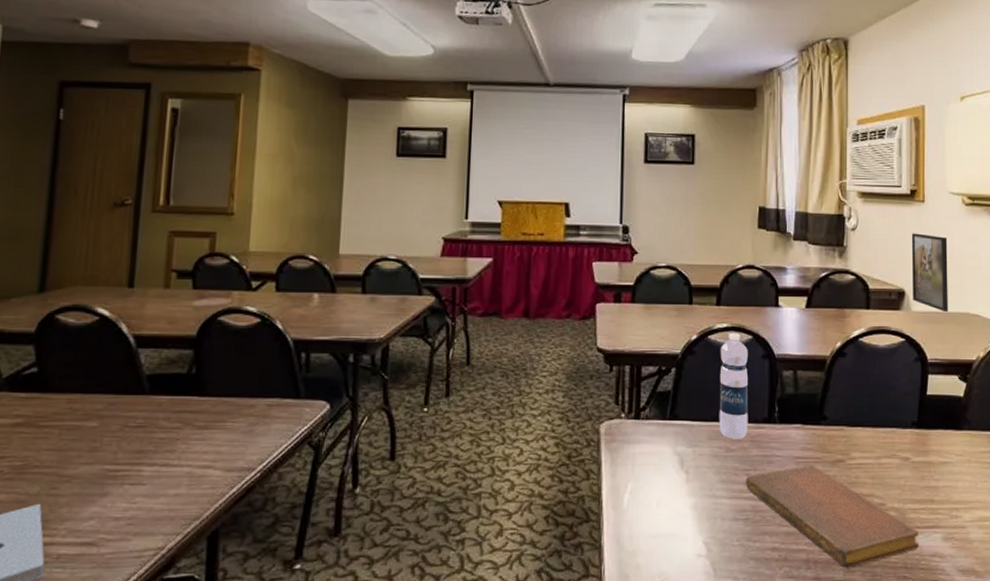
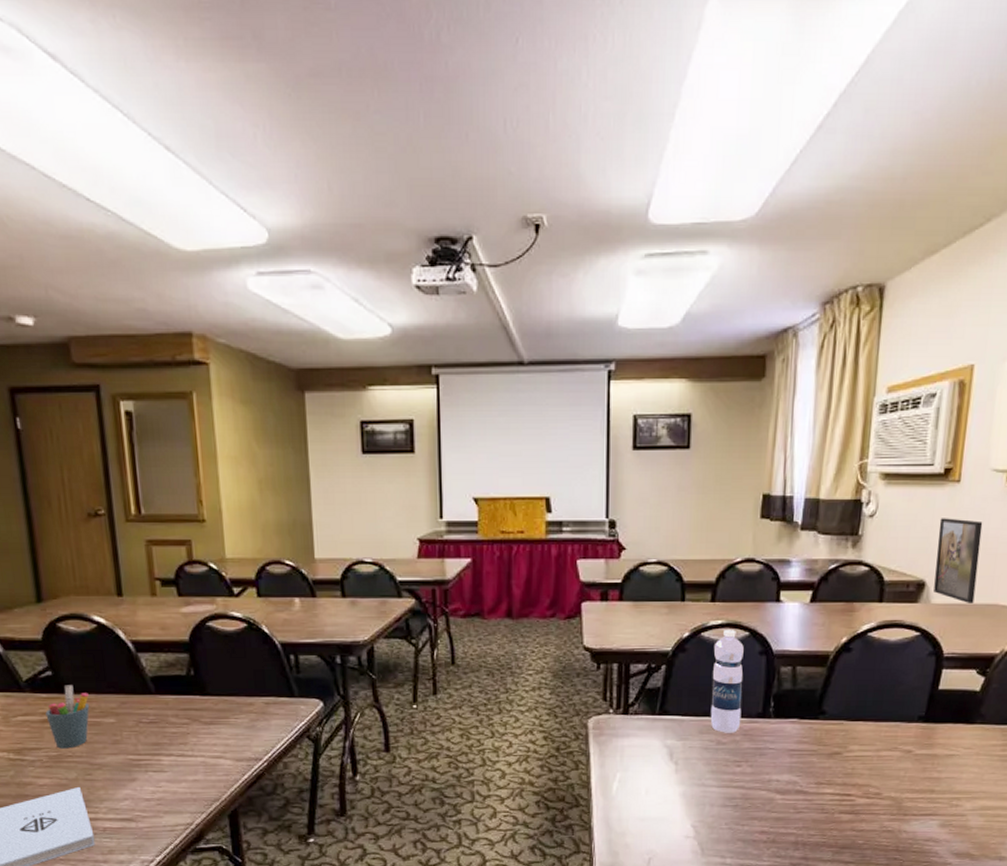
pen holder: none [19,383,74,458] -> present [45,685,90,749]
notebook: present [745,466,919,568] -> none [735,758,915,850]

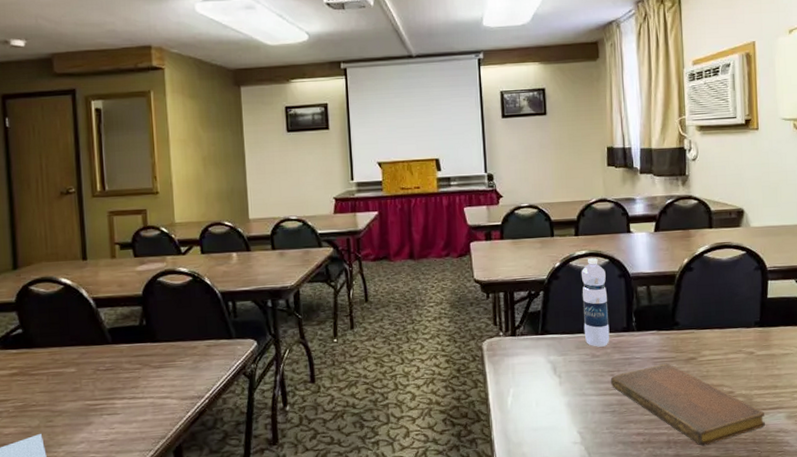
pen holder: present [45,685,90,749] -> none [14,340,54,399]
notebook: none [735,758,915,850] -> present [610,364,765,446]
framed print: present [934,518,983,604] -> none [747,158,784,226]

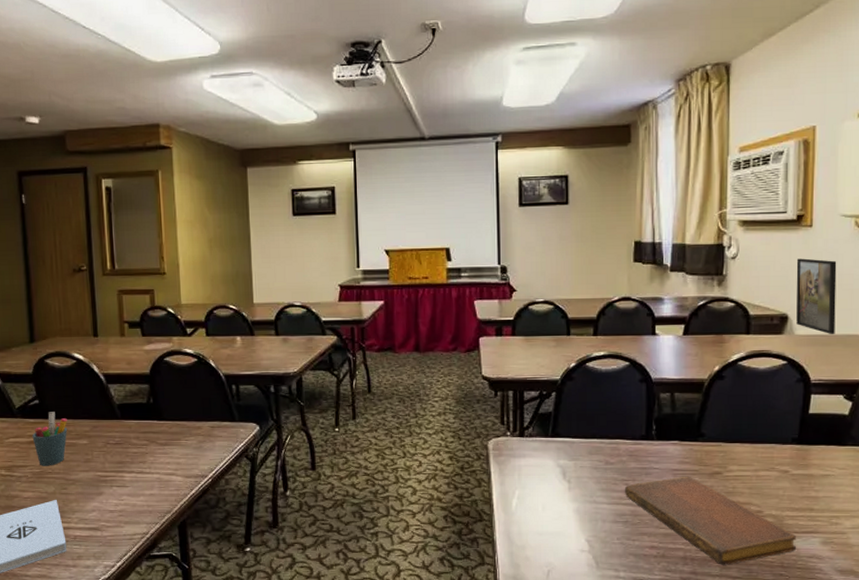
pen holder: none [14,340,54,399] -> present [32,412,68,466]
water bottle: present [581,258,610,347] -> none [598,360,626,454]
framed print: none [747,158,784,226] -> present [796,258,837,335]

